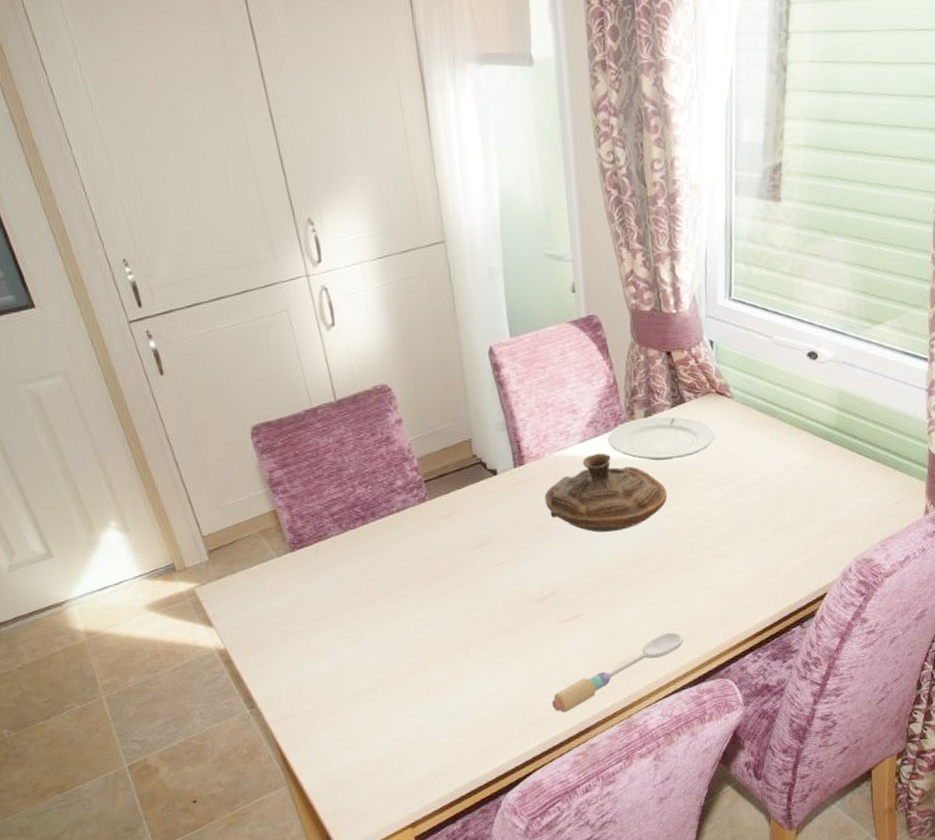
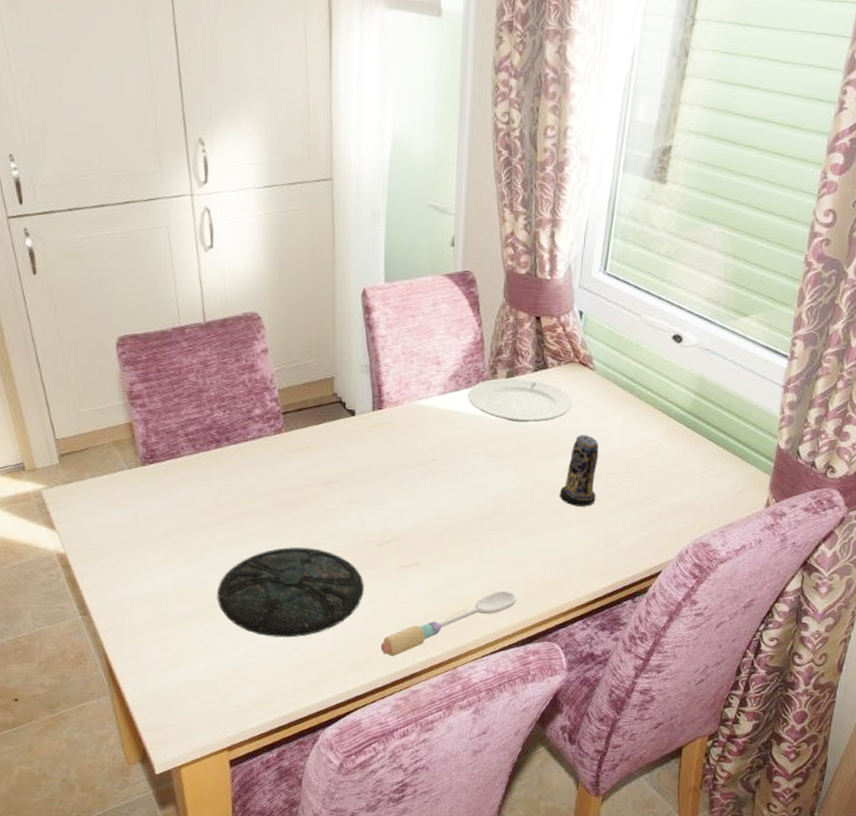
plate: none [381,613,529,708] -> present [217,547,364,638]
decorative bowl: present [544,453,668,533] -> none [398,407,520,486]
candle: none [713,464,751,538] -> present [560,435,599,507]

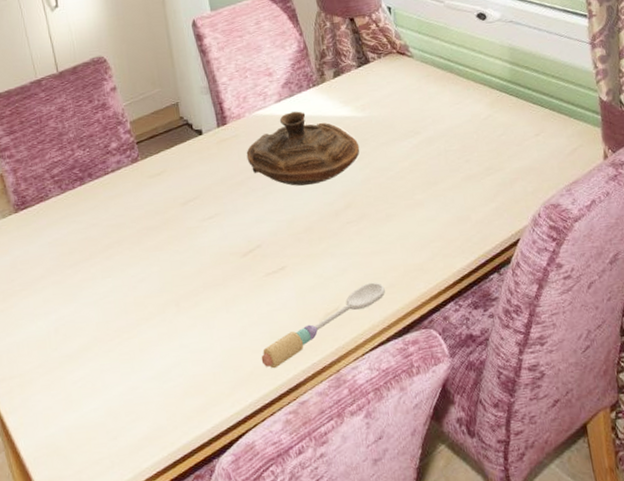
plate: present [217,547,364,638] -> none [97,268,237,366]
decorative bowl: none [398,407,520,486] -> present [246,111,360,186]
plate: present [467,377,573,423] -> none [301,75,399,117]
candle: present [560,435,599,507] -> none [404,118,441,188]

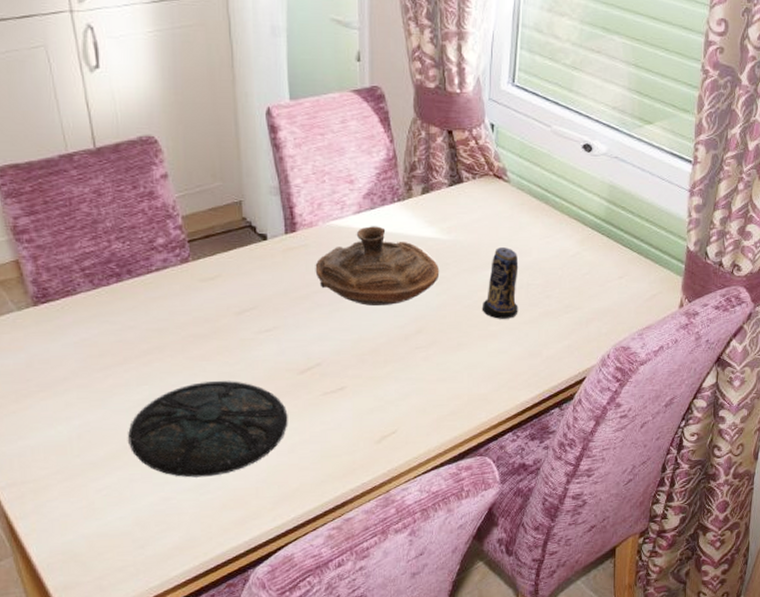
plate: none [97,268,237,366] -> present [128,381,288,478]
spoon: present [261,282,385,369] -> none [309,408,446,487]
candle: none [404,118,441,188] -> present [483,247,519,319]

